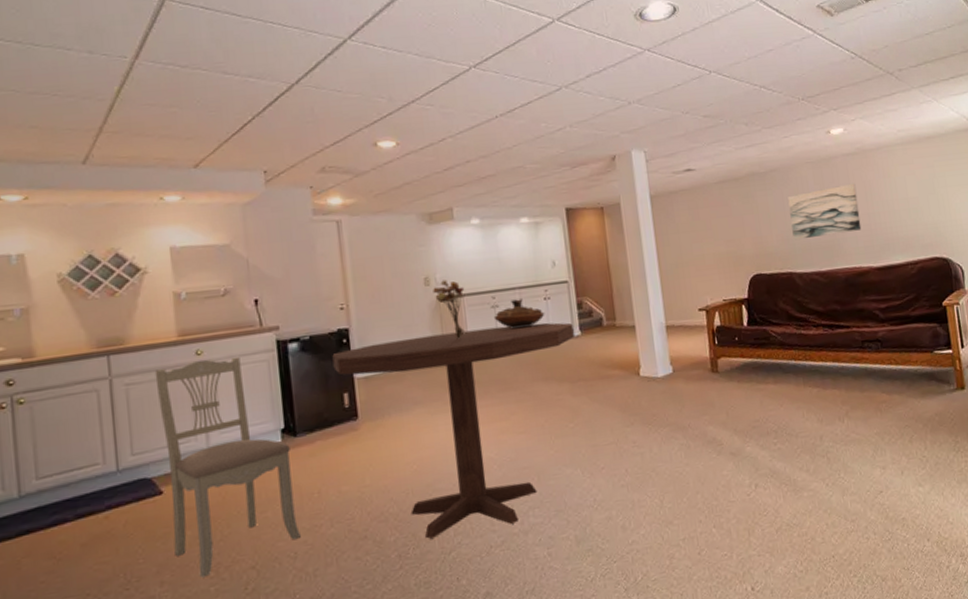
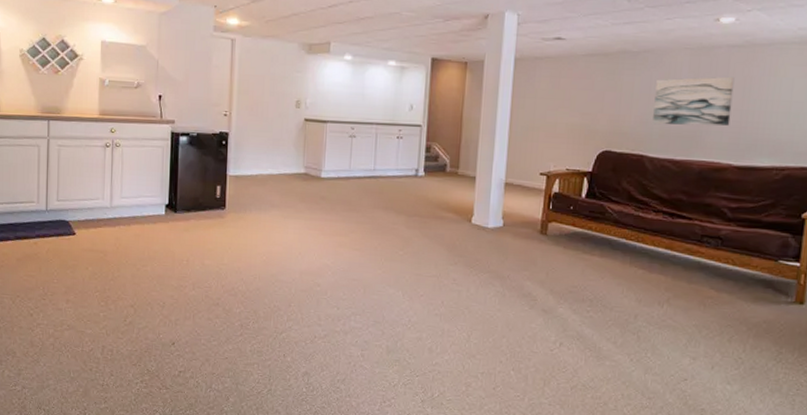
dining chair: present [154,356,301,578] -> none [79,136,170,305]
dining table: present [332,322,574,539] -> none [212,149,419,323]
bouquet: present [433,279,465,339] -> none [302,105,329,159]
decorative bowl: present [493,299,545,329] -> none [350,133,396,160]

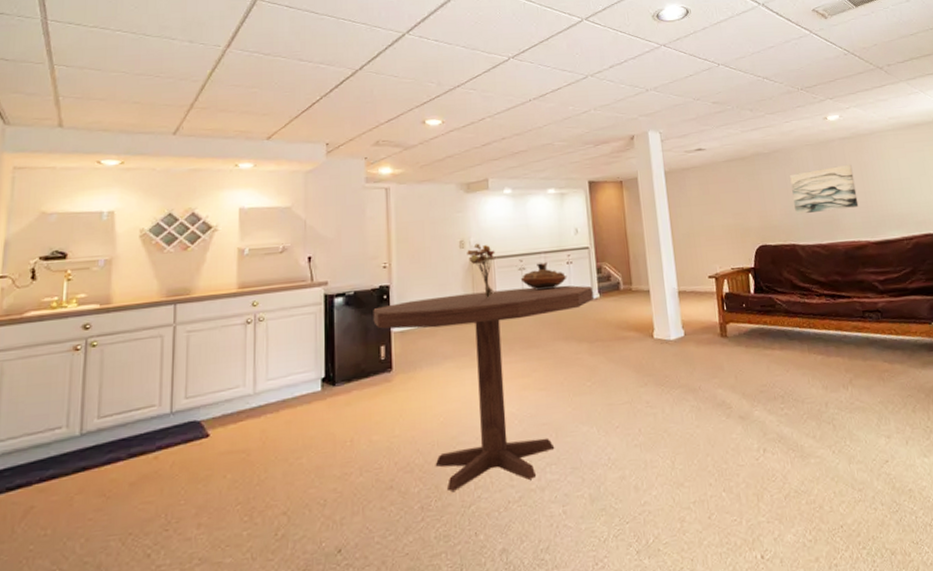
dining table: none [212,149,419,323] -> present [373,285,593,492]
bouquet: none [302,105,329,159] -> present [467,243,495,299]
decorative bowl: none [350,133,396,160] -> present [520,262,567,290]

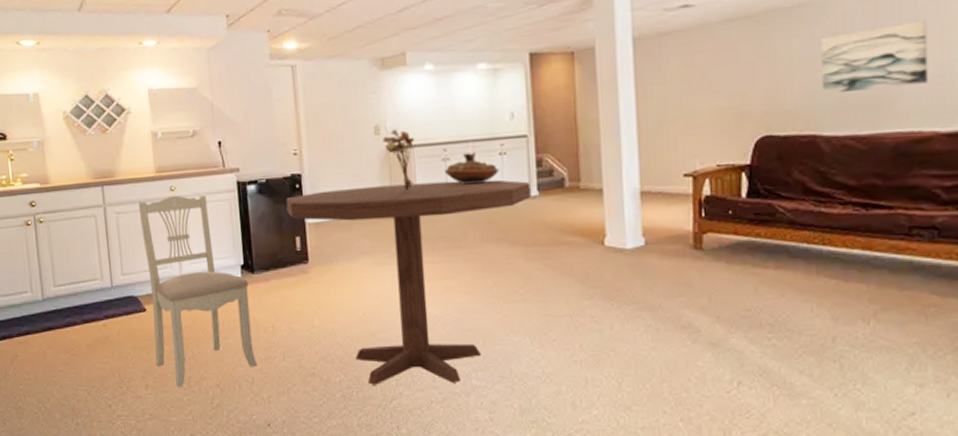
dining chair: none [214,309,331,522] -> present [138,194,257,388]

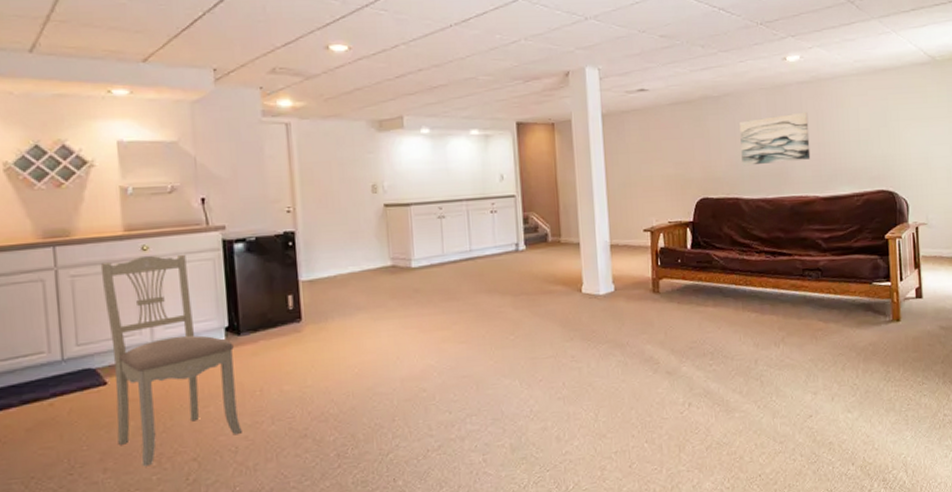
dining table: present [286,179,531,385] -> none [277,235,519,440]
bouquet: present [383,129,415,192] -> none [380,188,412,248]
decorative bowl: present [444,152,500,184] -> none [439,211,491,240]

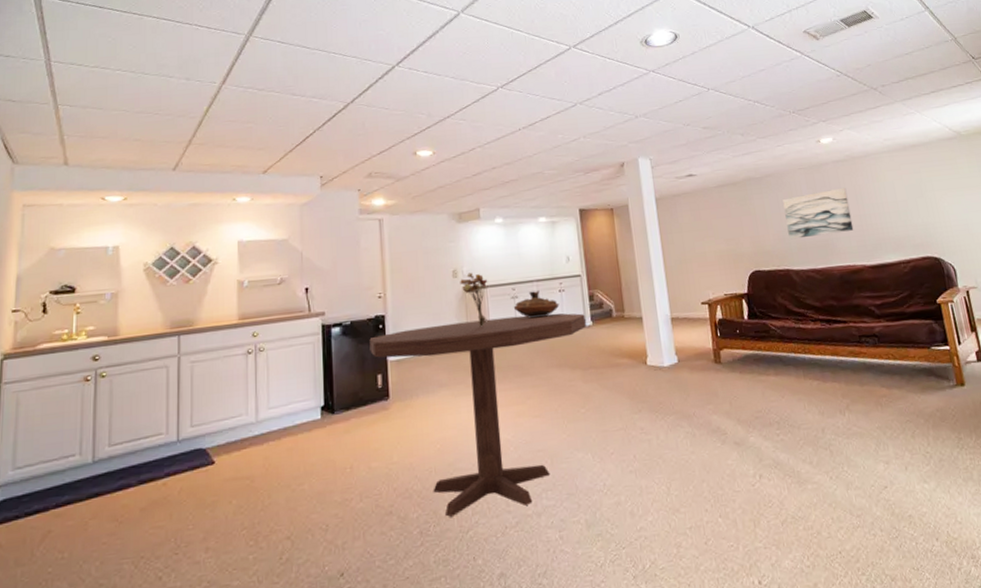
dining chair: present [100,254,242,467] -> none [216,339,332,546]
dining table: none [277,235,519,440] -> present [369,313,586,517]
bouquet: none [380,188,412,248] -> present [460,272,488,327]
decorative bowl: none [439,211,491,240] -> present [513,290,560,318]

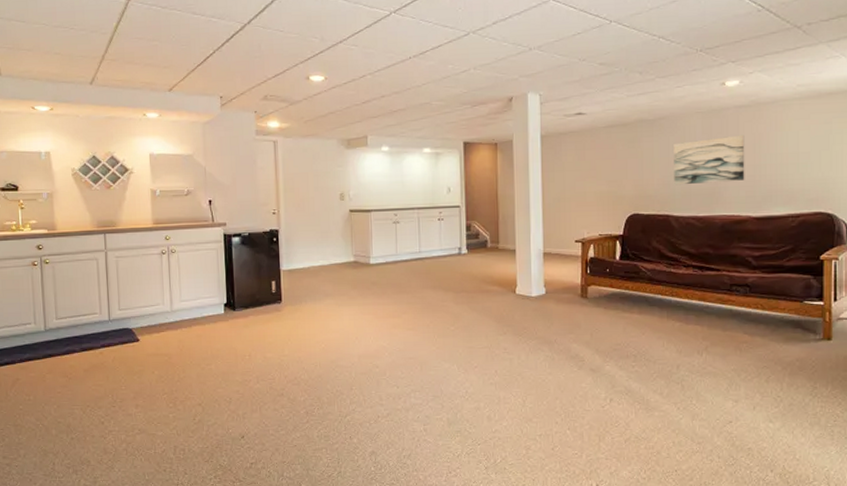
dining table: present [369,313,586,517] -> none [265,239,461,403]
bouquet: present [460,272,488,327] -> none [346,196,372,247]
decorative bowl: present [513,290,560,318] -> none [394,218,438,243]

